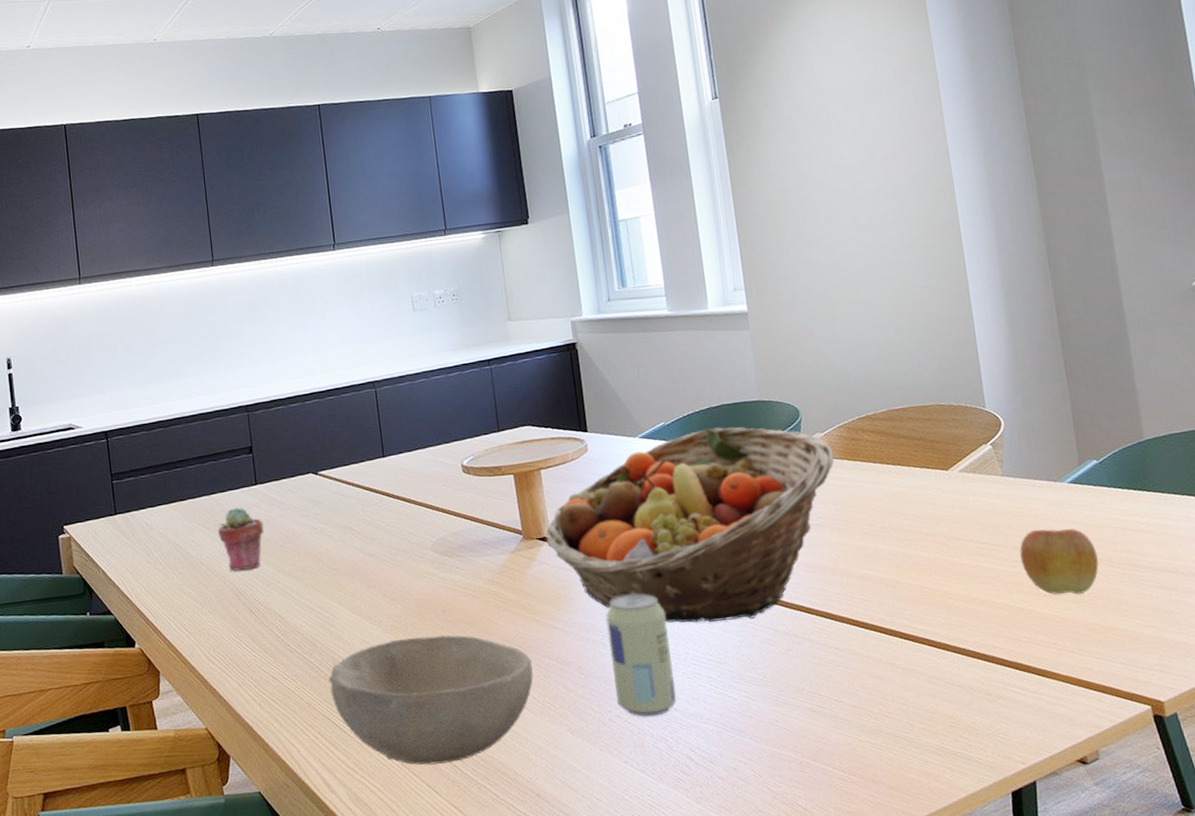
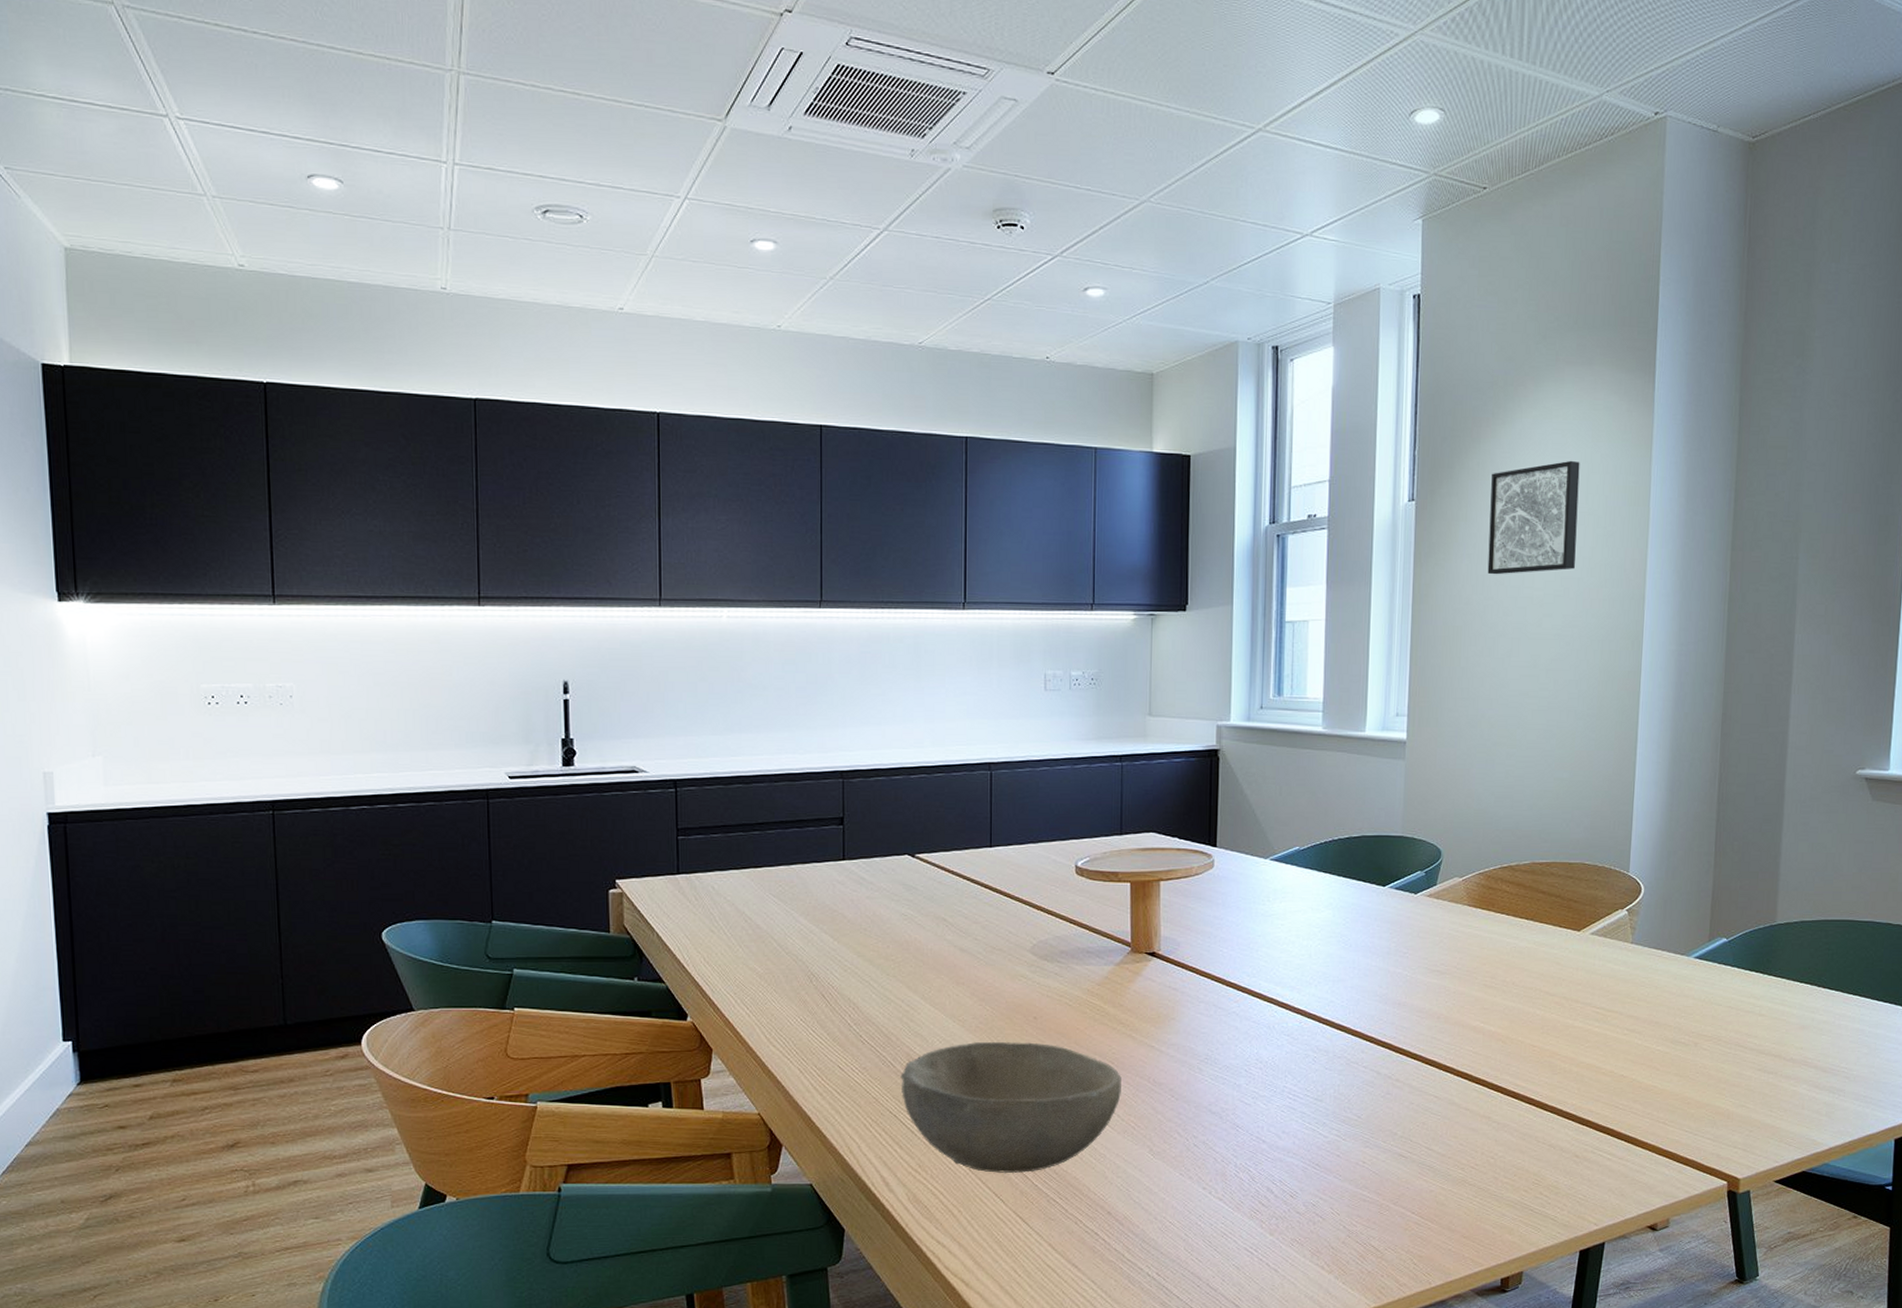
potted succulent: present [217,507,264,571] -> none [794,882,847,951]
fruit basket: present [546,427,835,623] -> none [1155,859,1469,1059]
beverage can: present [606,593,676,717] -> none [1205,1021,1269,1146]
wall art: none [784,41,877,152] -> present [1487,460,1580,575]
apple: present [1019,528,1099,594] -> none [1633,1000,1708,1068]

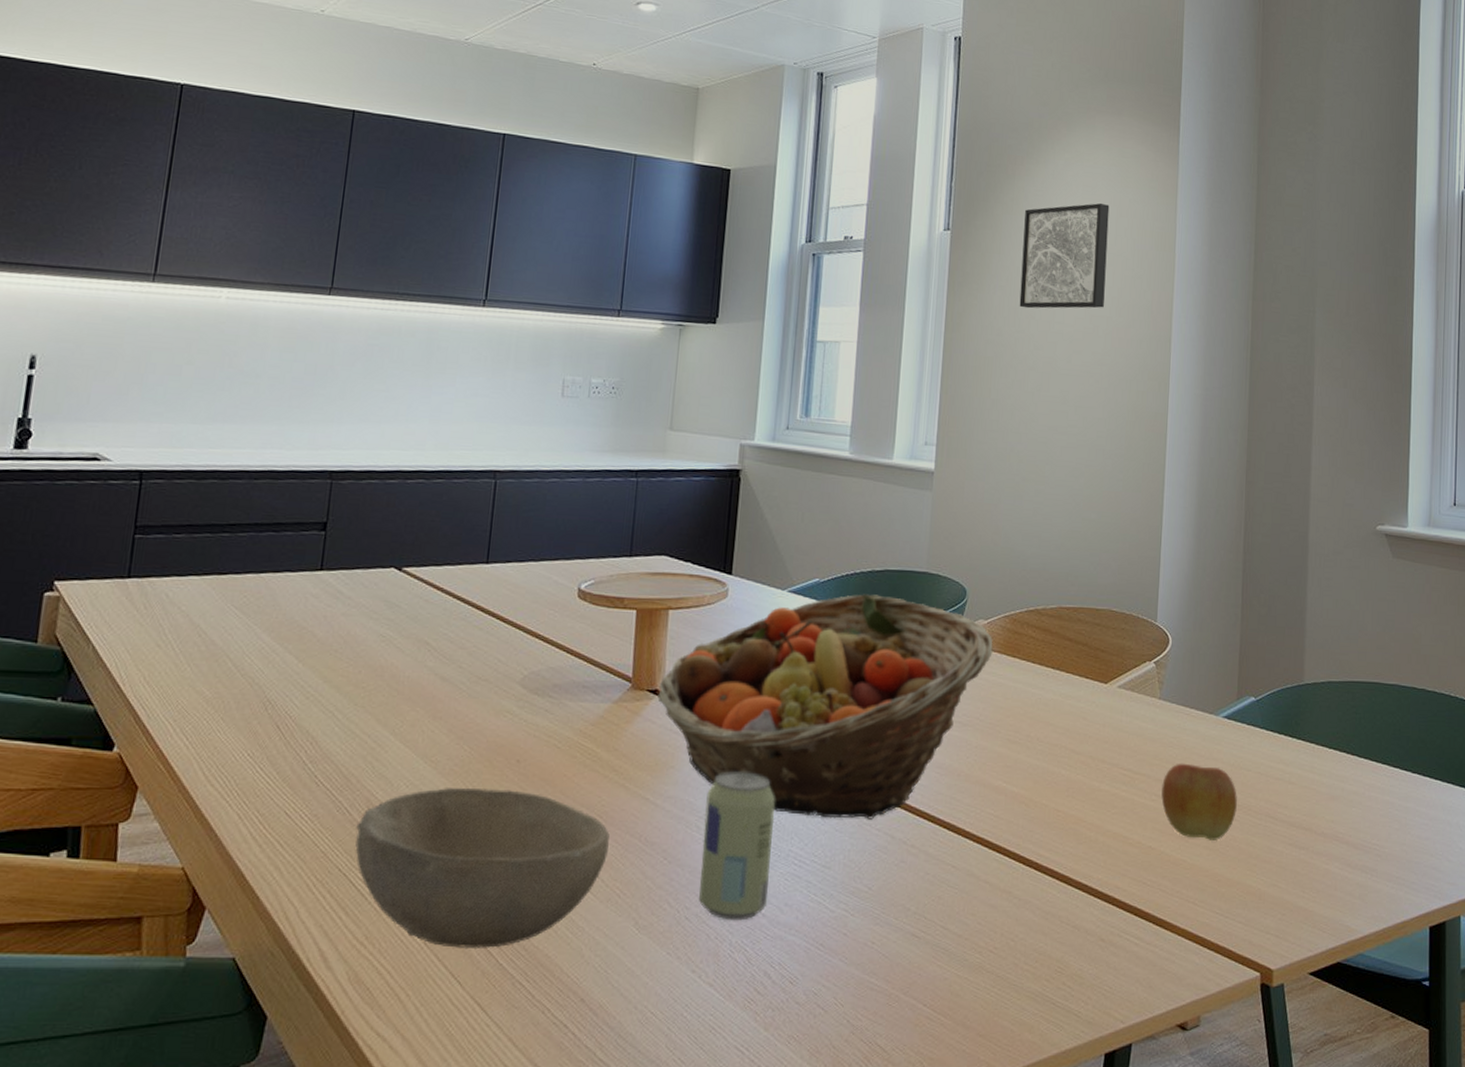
fruit basket: none [1155,859,1469,1059] -> present [657,594,994,820]
beverage can: none [1205,1021,1269,1146] -> present [699,771,775,921]
apple: none [1633,1000,1708,1068] -> present [1161,763,1237,840]

